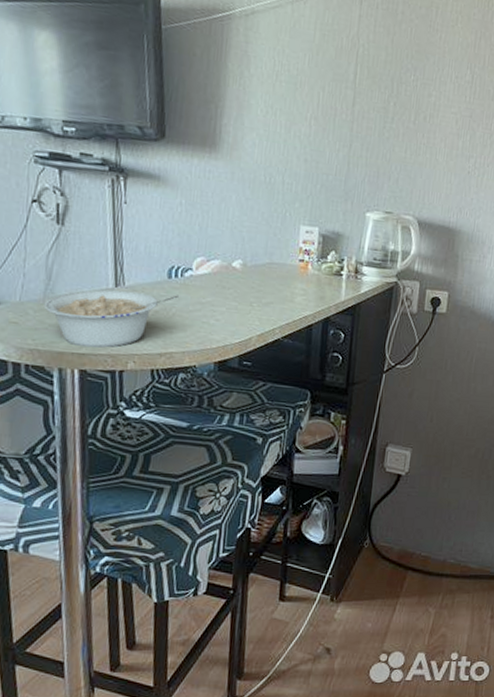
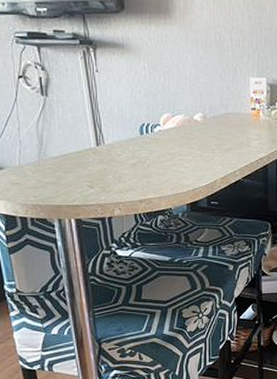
legume: present [43,289,179,349] -> none [39,148,151,200]

